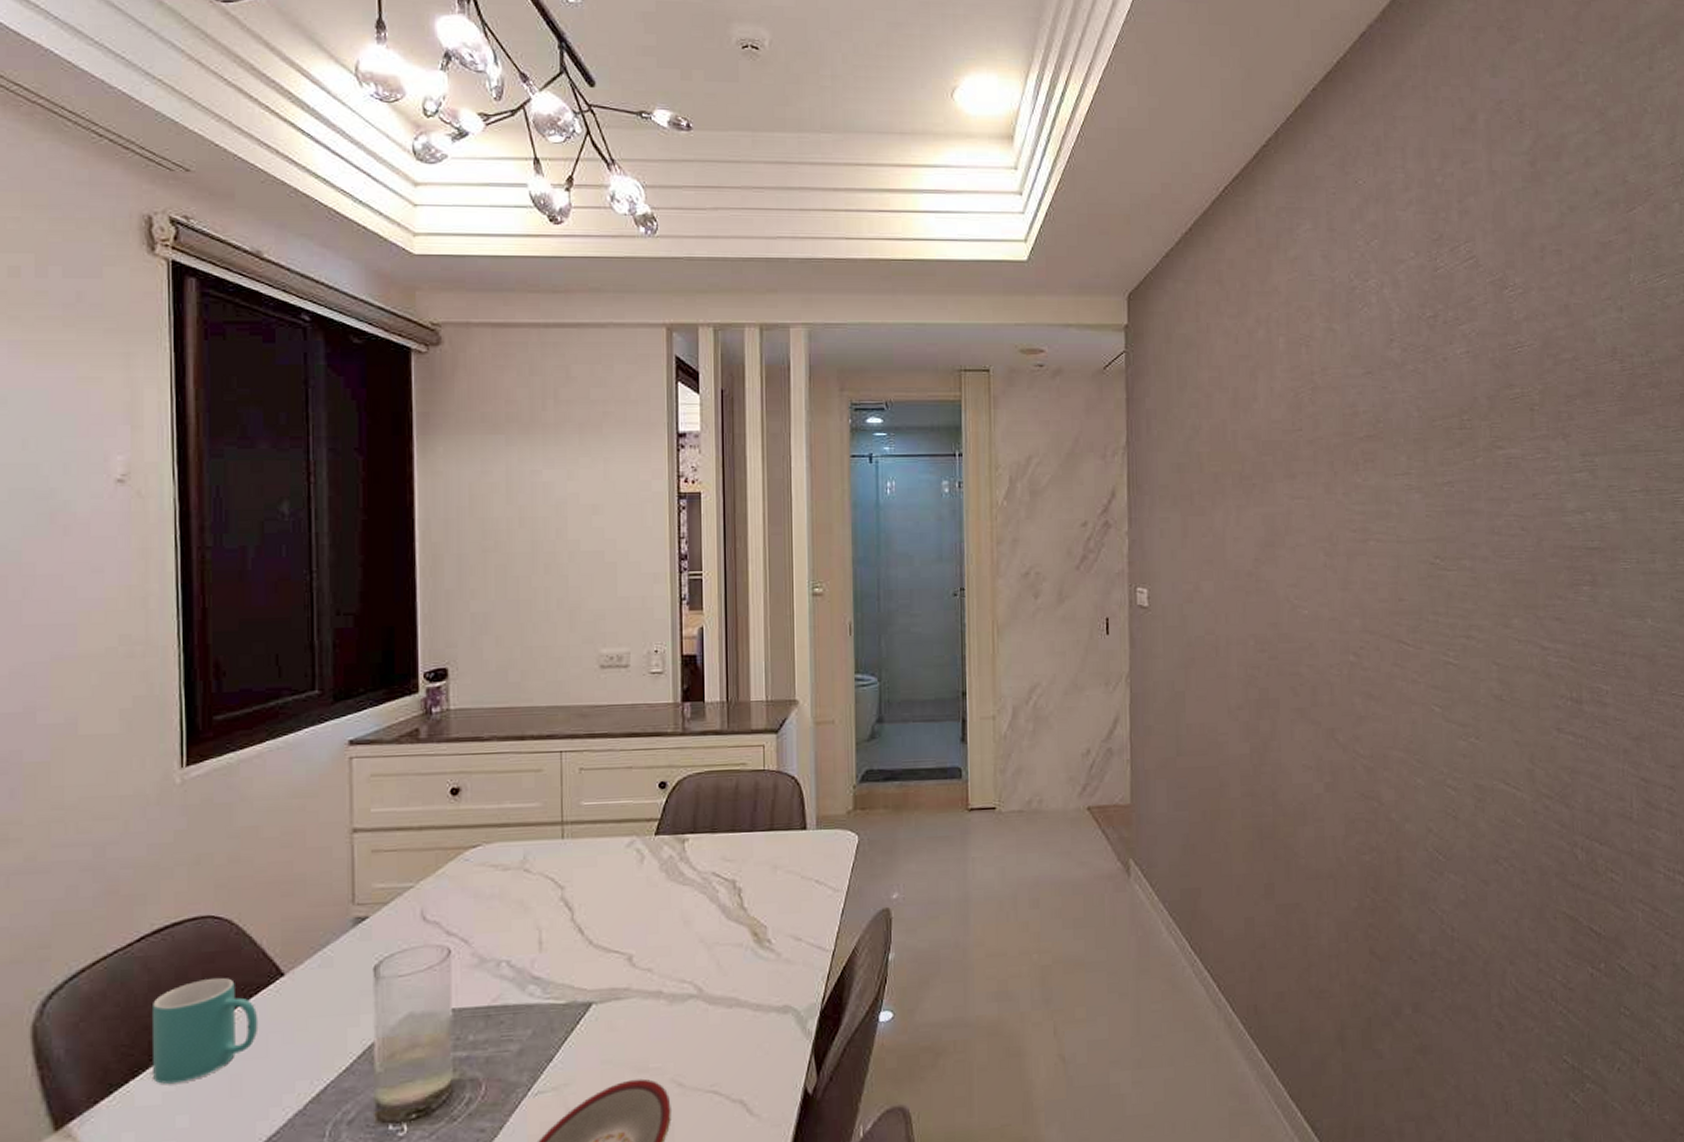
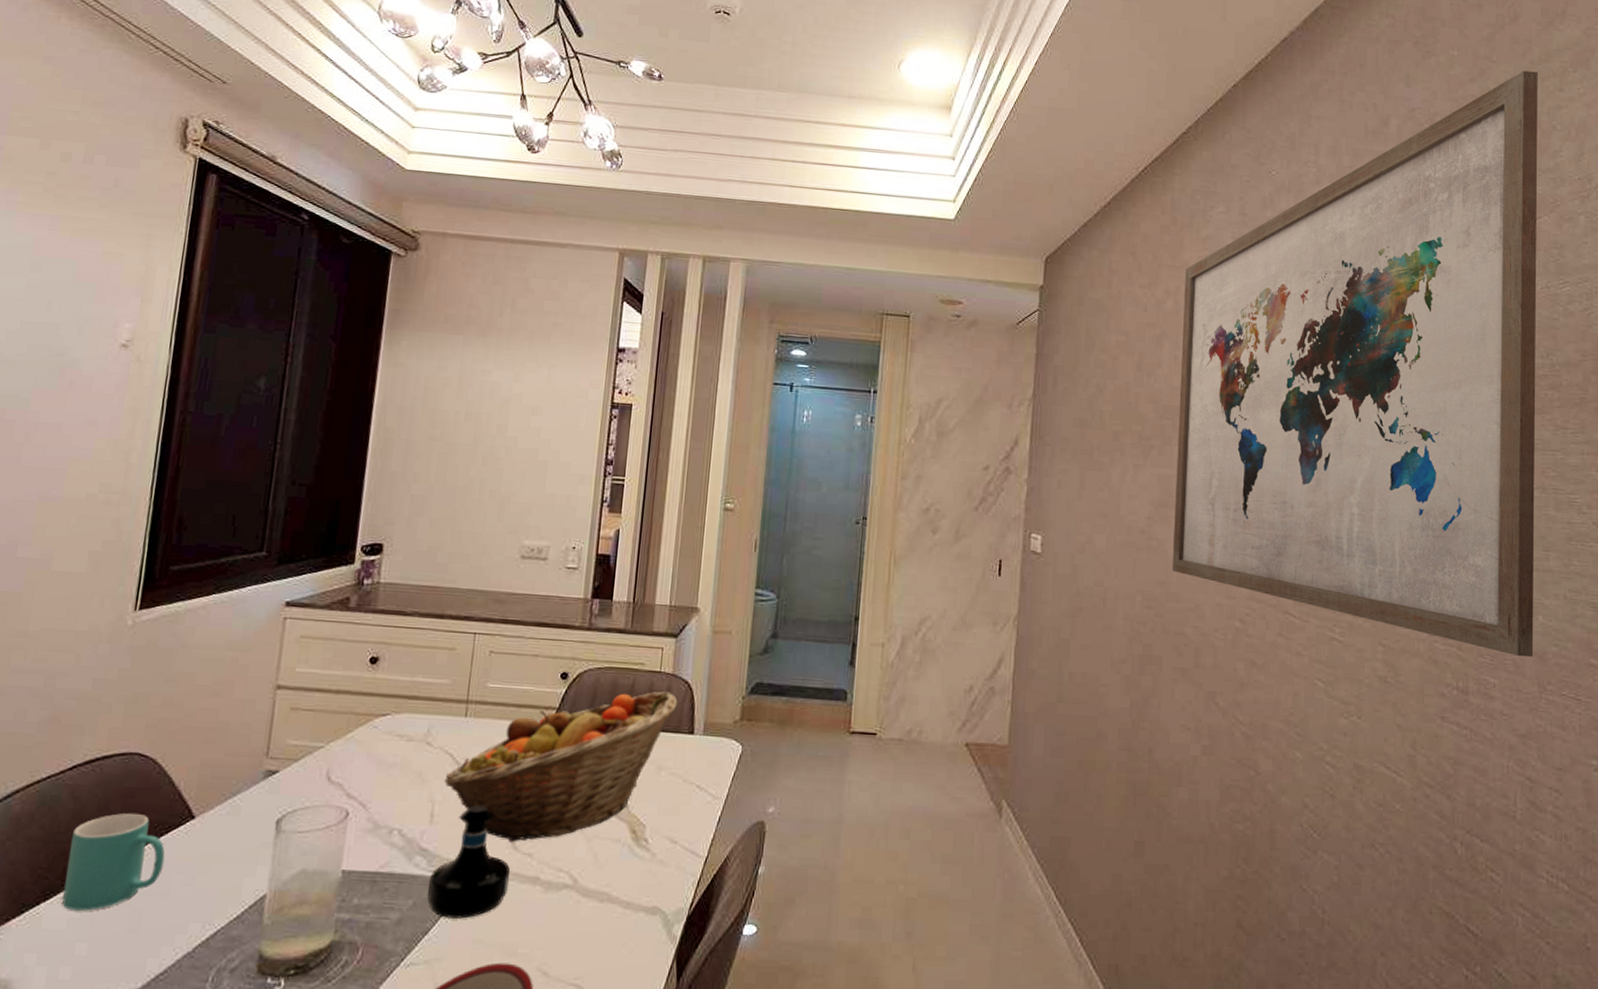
tequila bottle: none [546,926,632,1043] -> present [427,805,511,919]
fruit basket: none [549,789,786,960] -> present [444,691,678,842]
wall art: none [1275,50,1644,661] -> present [1172,70,1538,658]

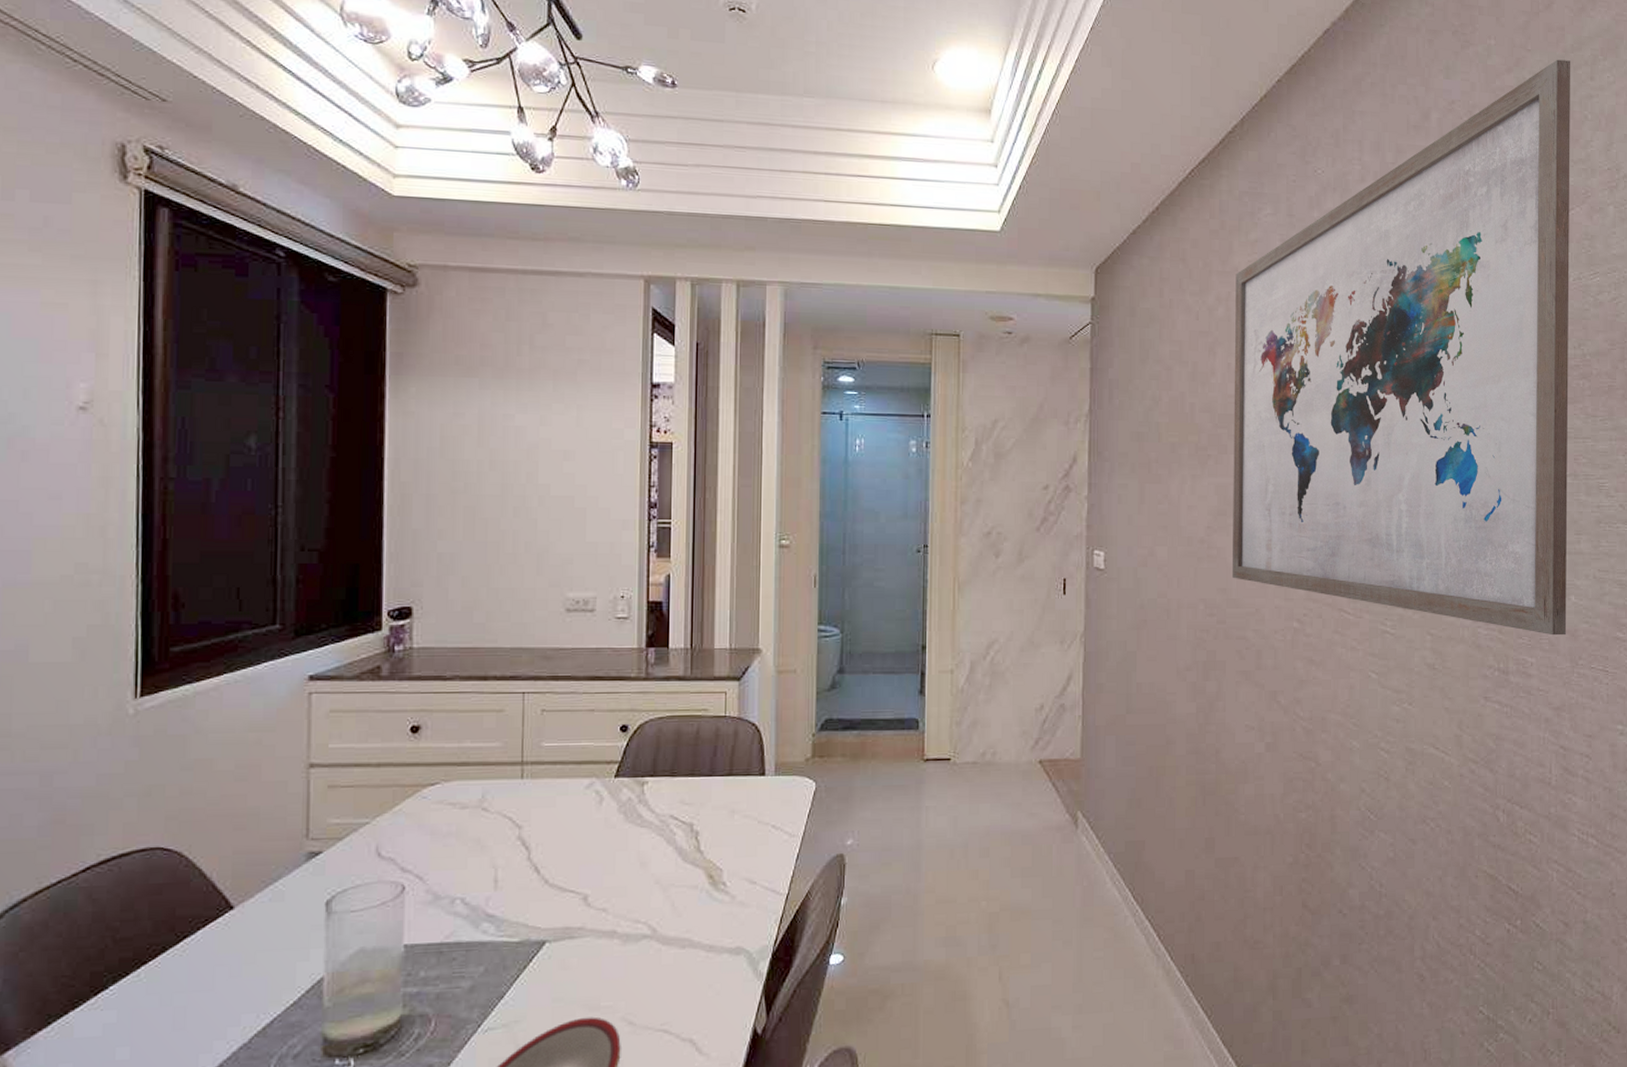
mug: present [62,812,165,911] -> none [94,909,206,1016]
tequila bottle: present [427,805,511,919] -> none [498,866,585,981]
fruit basket: present [444,691,678,842] -> none [506,735,746,900]

